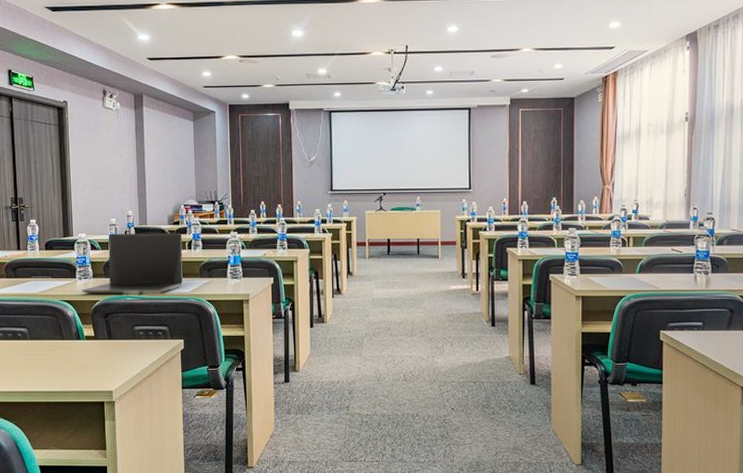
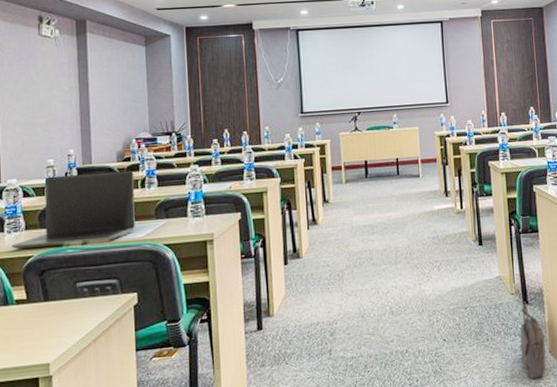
handbag: none [524,382,550,453] -> present [520,301,546,379]

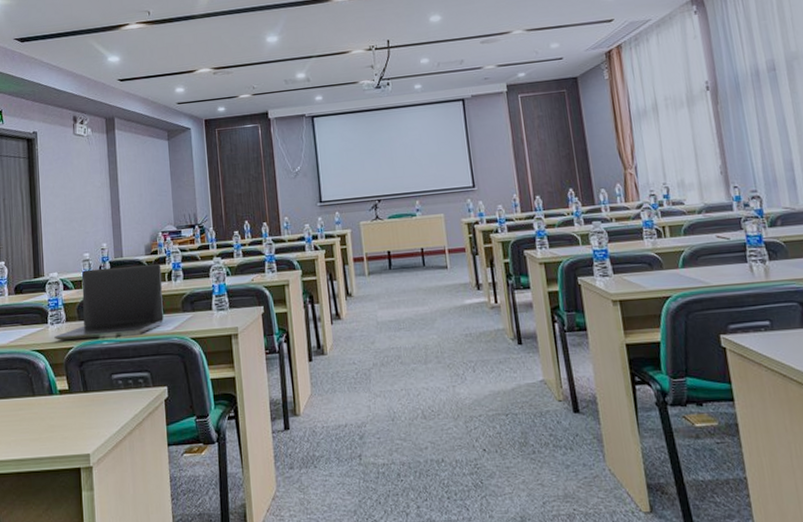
handbag: present [520,301,546,379] -> none [571,409,606,501]

